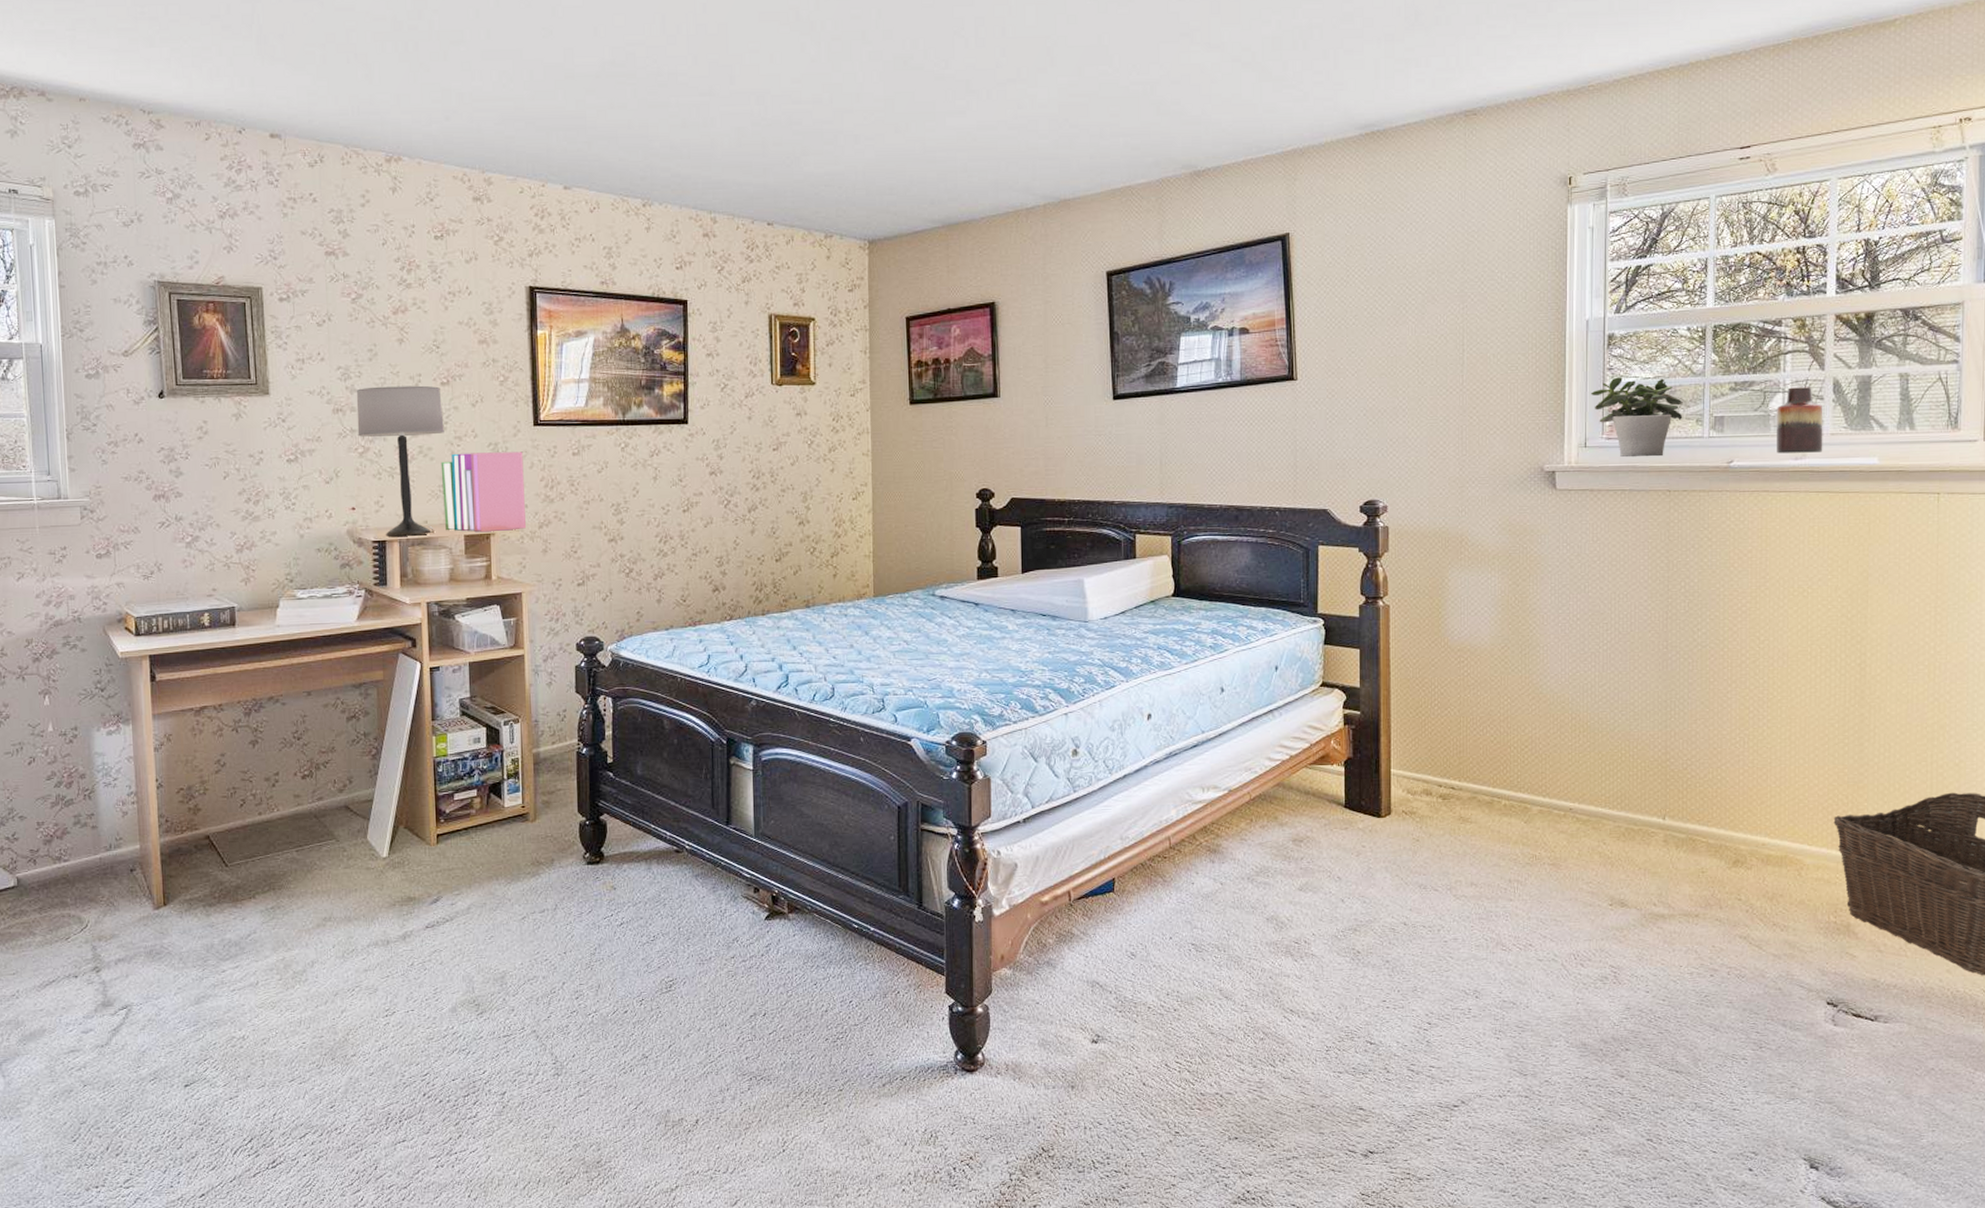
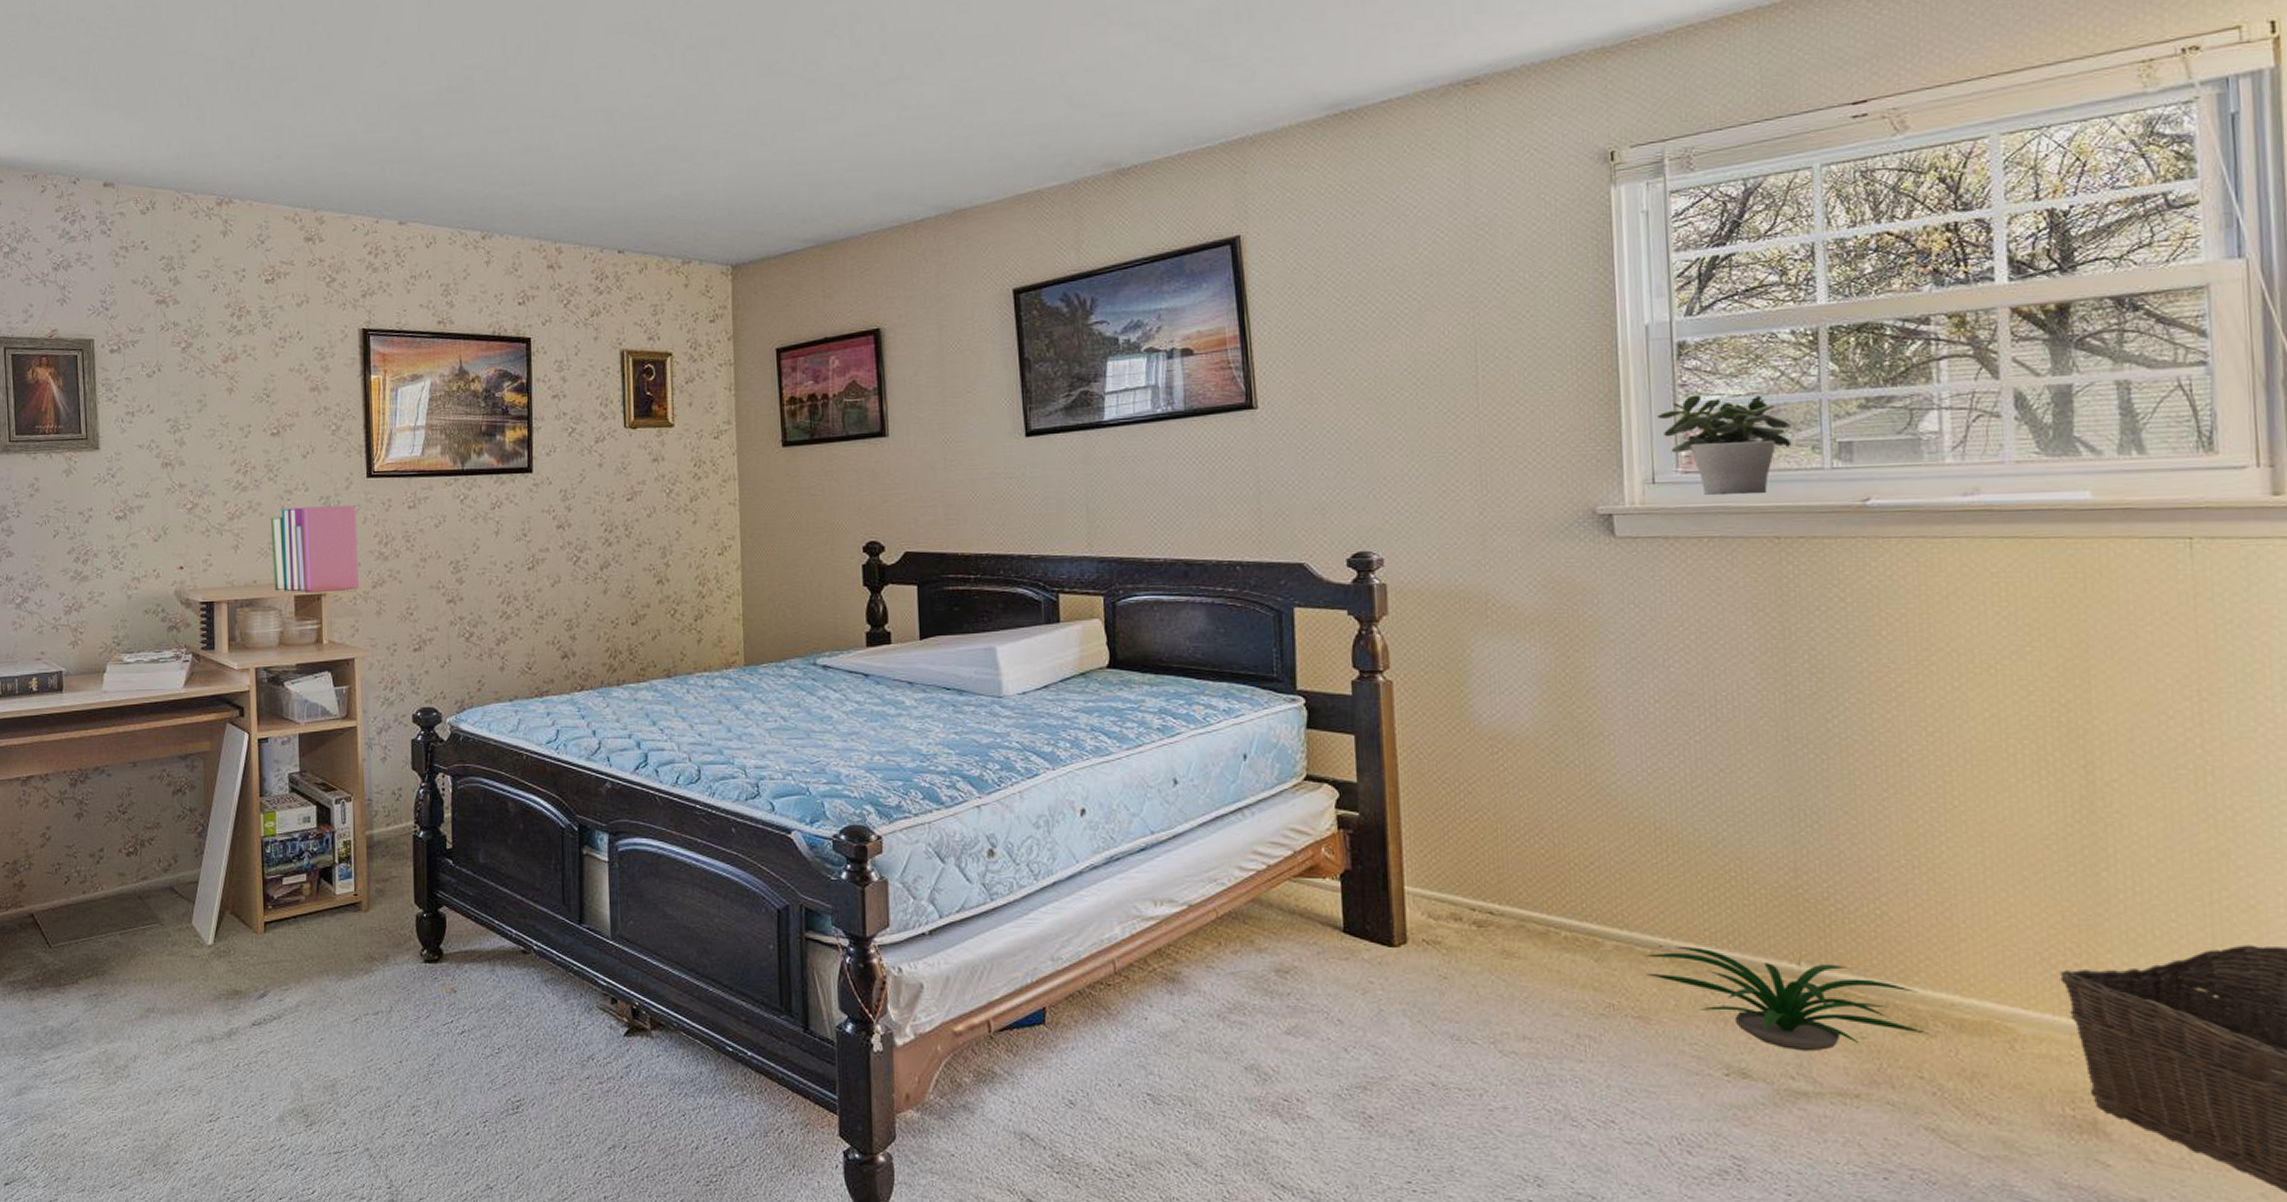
table lamp: present [356,385,444,537] -> none [185,436,274,597]
plant: none [1560,808,1747,884] -> present [1645,946,1929,1052]
vase: present [1777,387,1823,453] -> none [1931,401,2005,488]

